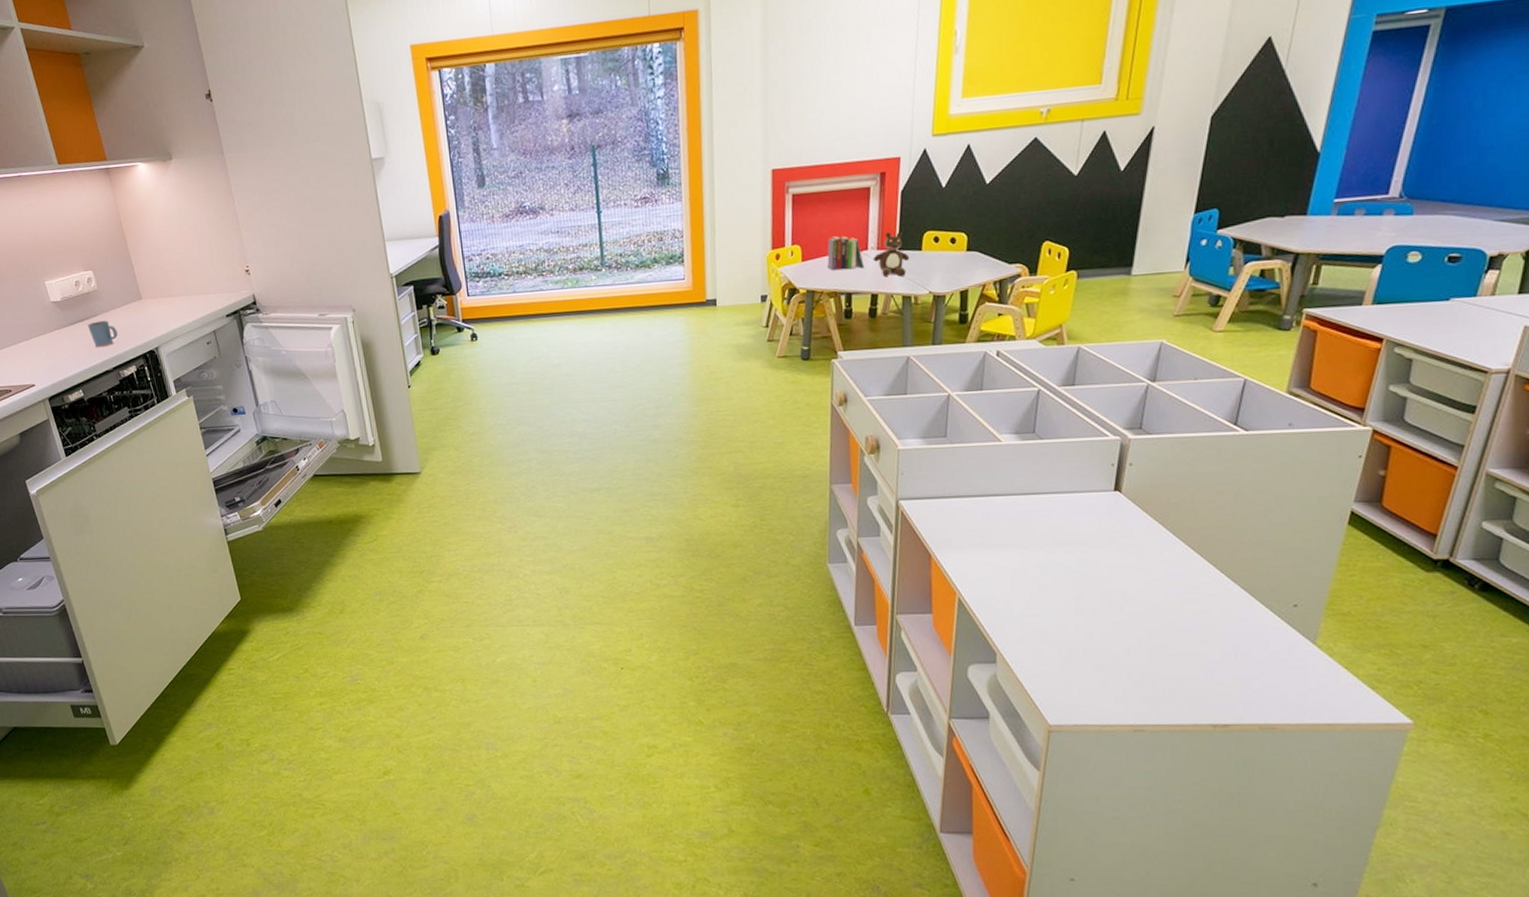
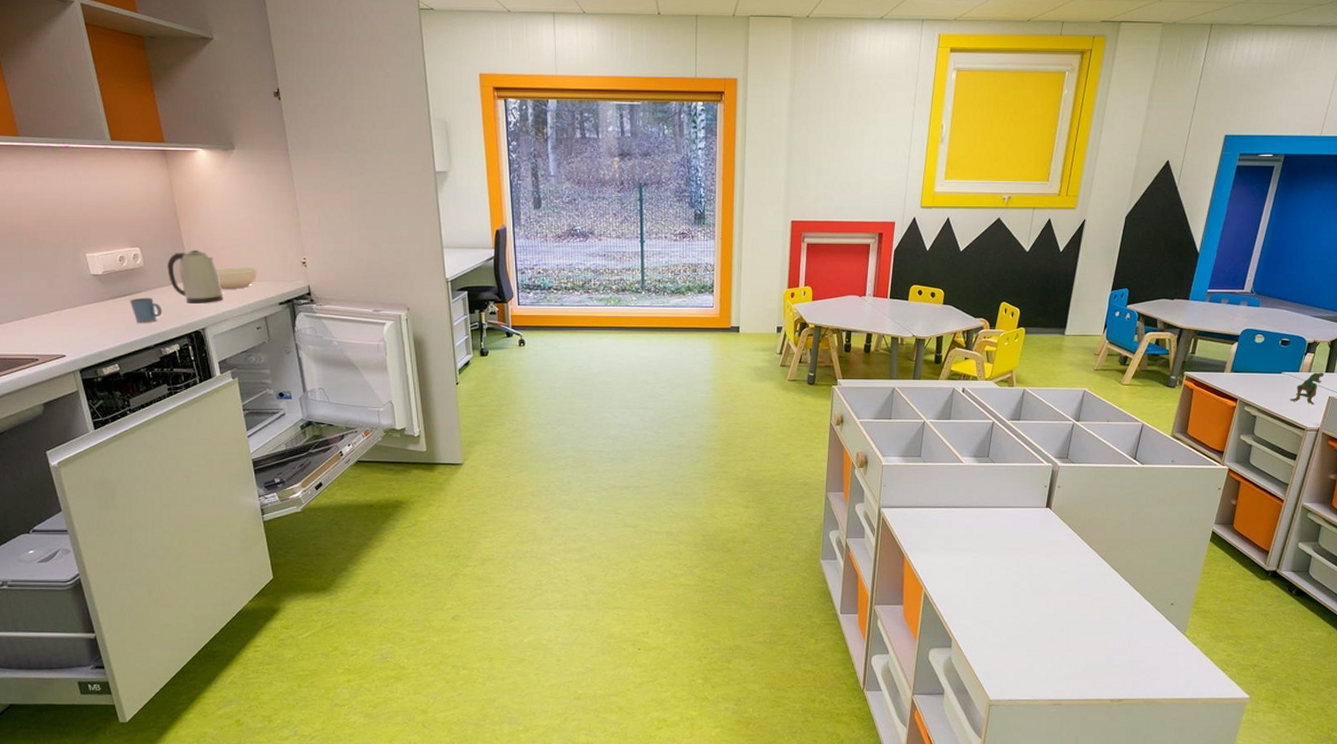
kettle: none [118,267,174,323] -> present [167,250,224,303]
bowl: none [164,280,204,306] -> present [216,267,258,289]
books: present [827,236,864,271] -> none [833,282,862,311]
stuffed animal: present [873,231,910,276] -> none [869,282,899,320]
toy dinosaur: none [1464,294,1517,339] -> present [1290,372,1324,405]

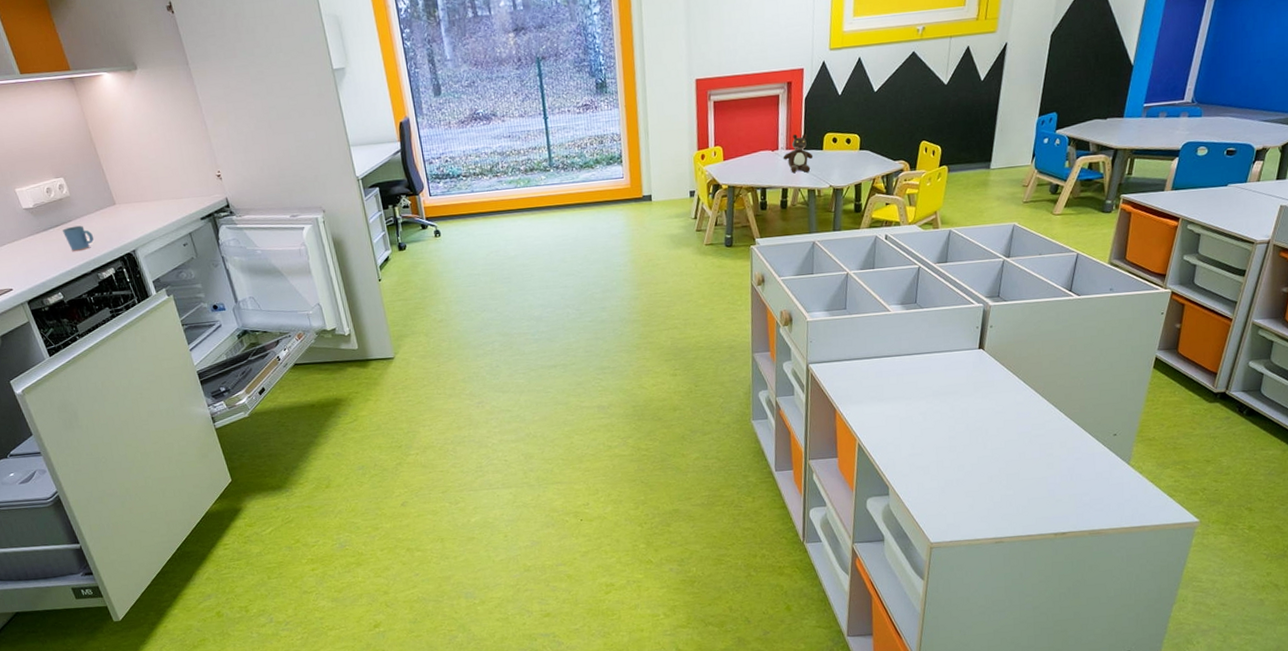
kettle: present [167,250,224,303] -> none [91,174,149,227]
bowl: present [216,267,258,289] -> none [137,185,177,210]
stuffed animal: none [869,282,899,320] -> present [783,133,814,173]
toy dinosaur: present [1290,372,1324,405] -> none [1237,180,1275,216]

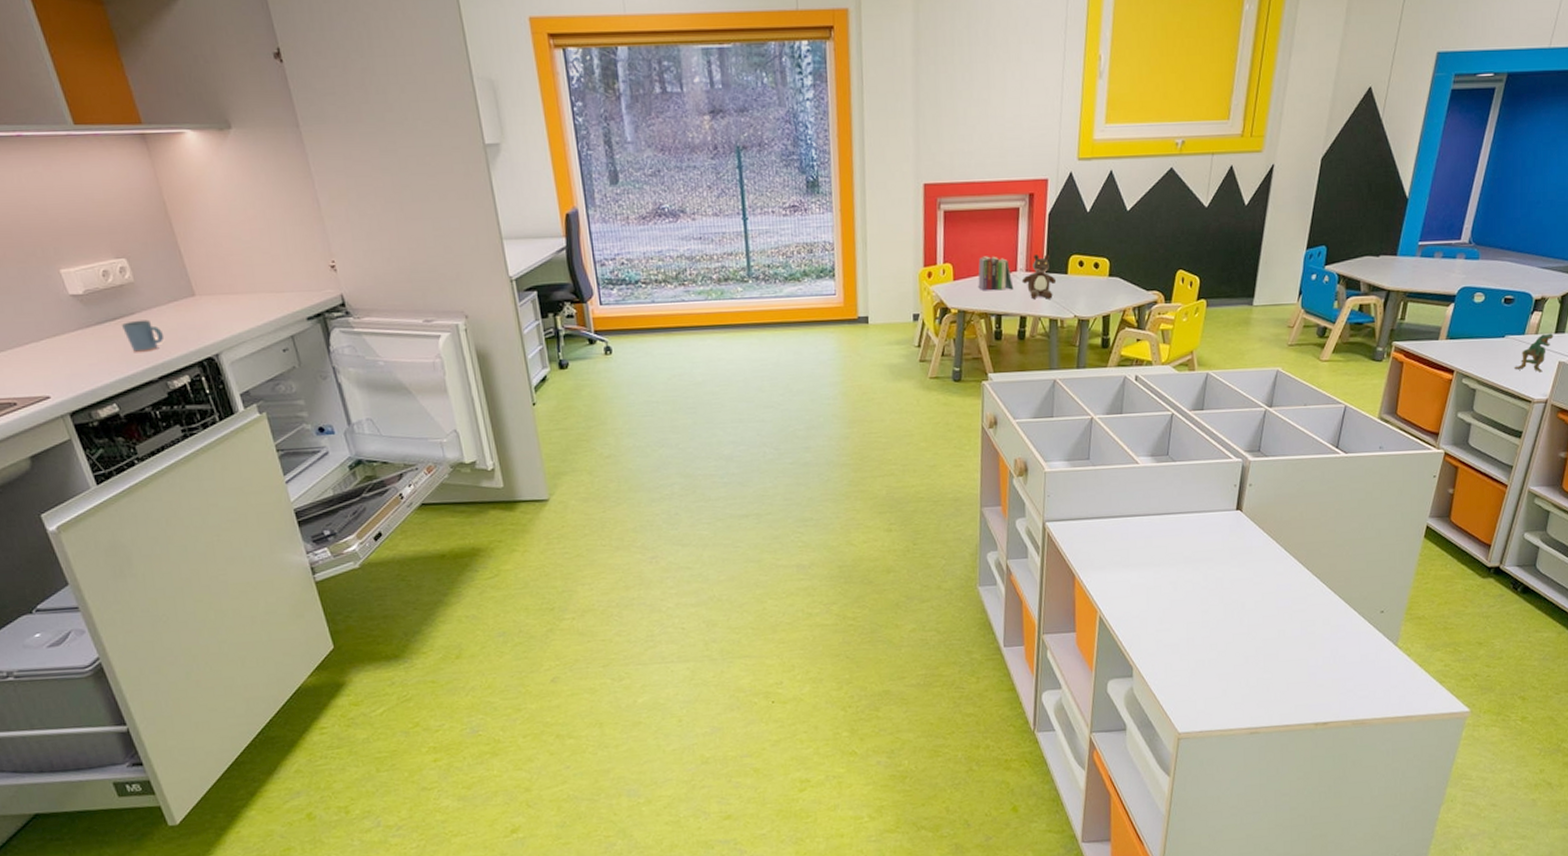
books: none [744,138,776,169] -> present [978,256,1014,291]
toy dinosaur: none [1237,180,1275,216] -> present [1514,333,1554,372]

